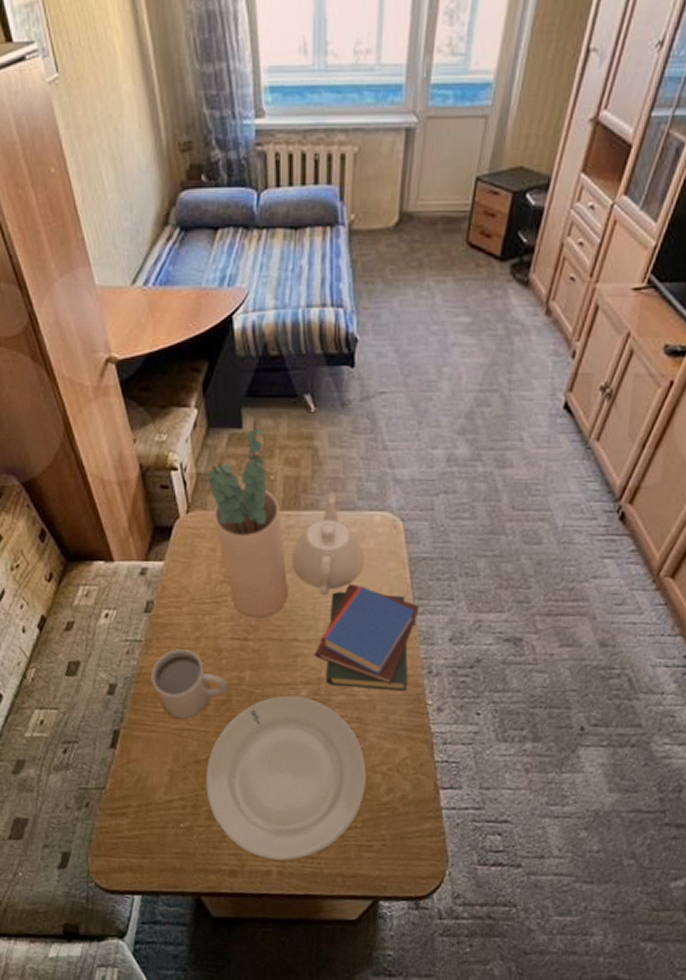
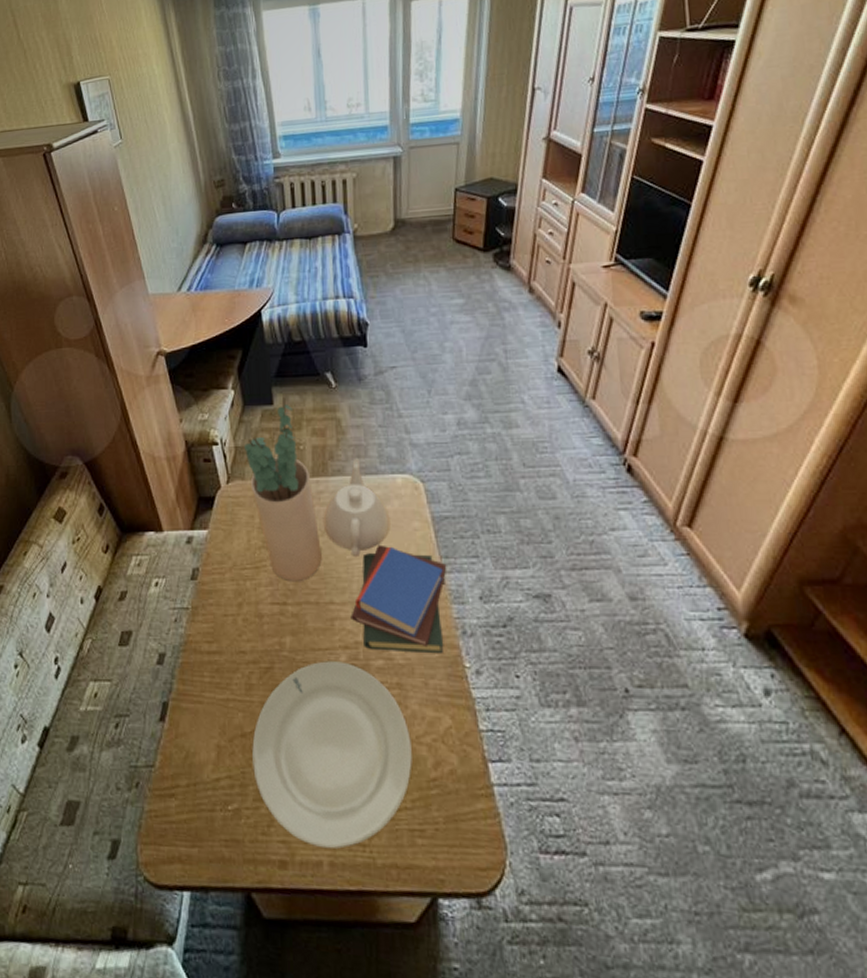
mug: present [151,649,228,719] -> none [198,616,270,688]

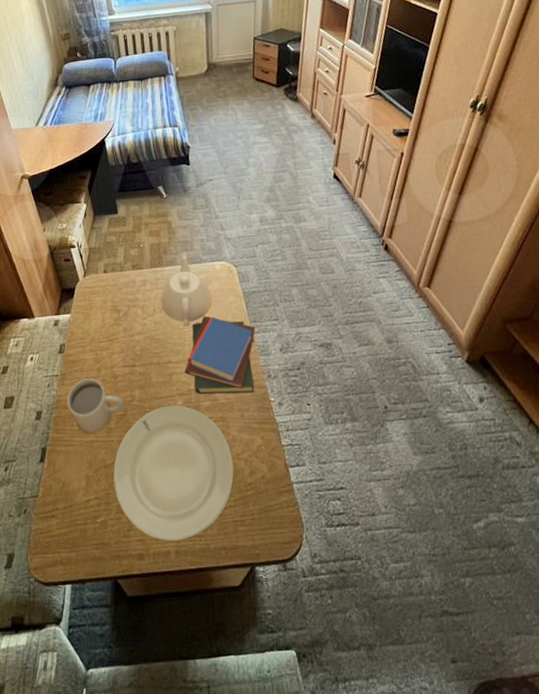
mug: none [198,616,270,688] -> present [67,378,124,433]
vase: present [245,397,322,582] -> none [96,207,161,349]

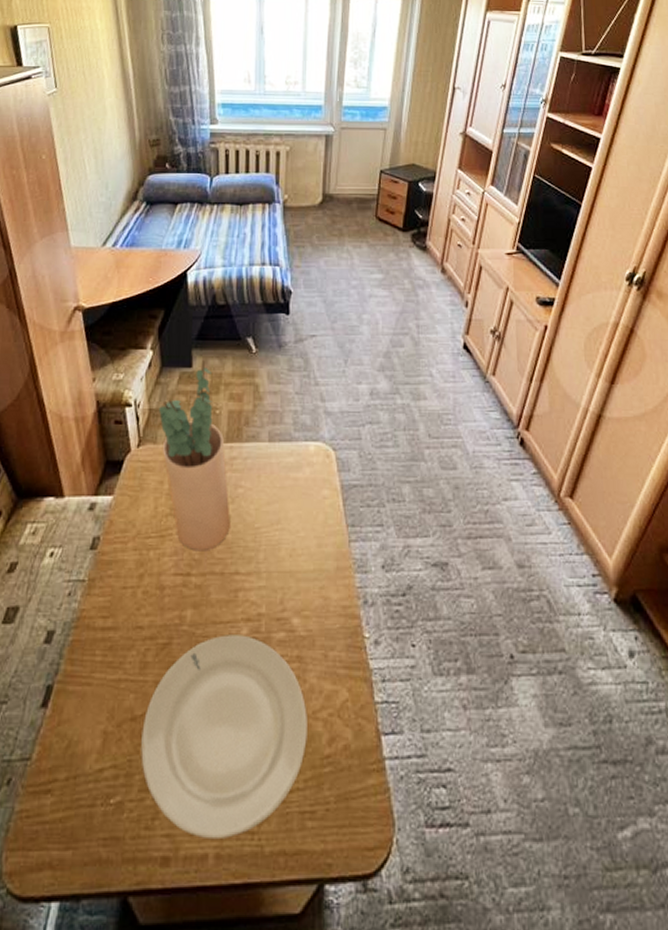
mug: present [67,378,124,433] -> none [91,588,169,667]
vase: none [96,207,161,349] -> present [159,360,230,552]
teapot: present [160,251,212,327] -> none [234,424,301,526]
book: present [184,316,256,395] -> none [255,512,353,625]

